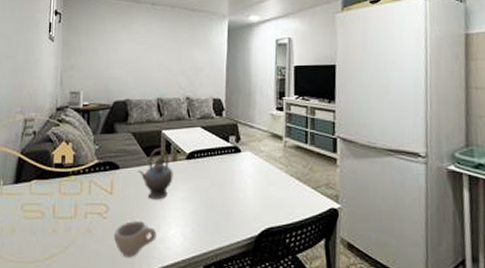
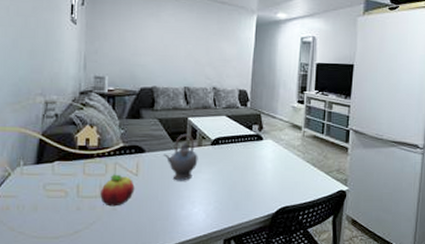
fruit: none [75,193,109,228] -> present [100,174,135,207]
cup: present [114,221,157,258] -> none [139,200,181,233]

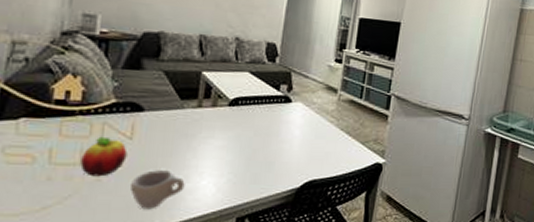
cup: none [139,200,181,233] -> present [130,170,185,210]
teapot: present [164,133,198,181] -> none [168,90,212,148]

